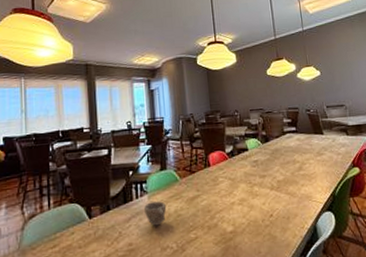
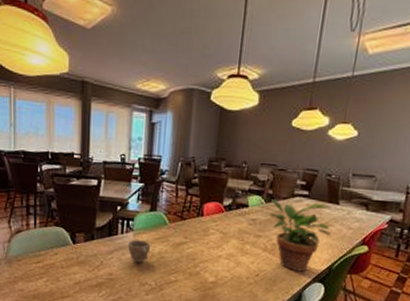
potted plant: none [265,136,325,205] -> present [269,199,332,272]

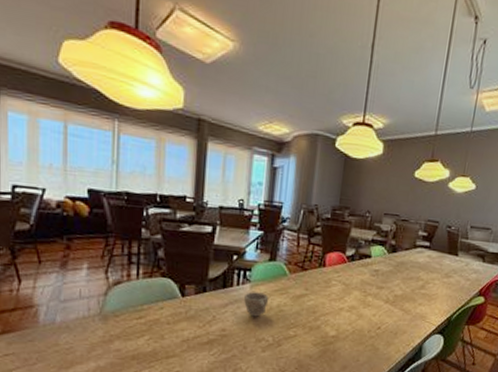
potted plant: present [269,199,332,272] -> none [392,250,451,324]

